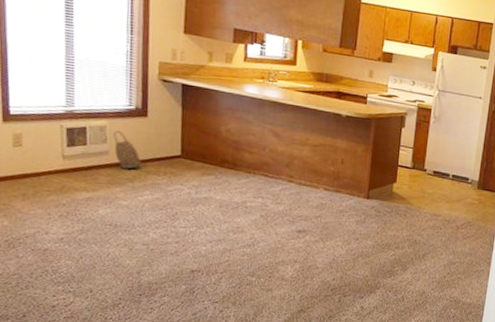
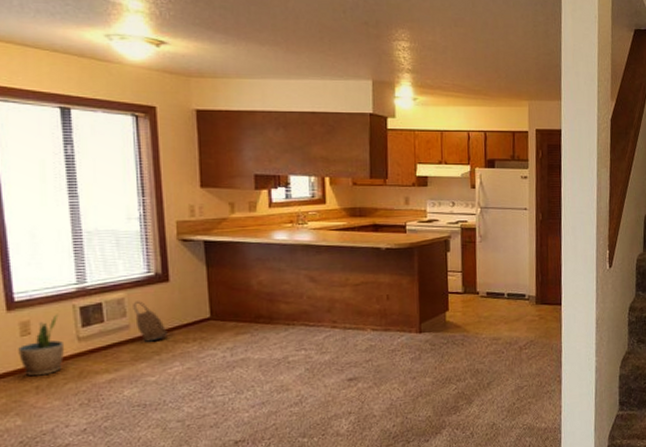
potted plant: none [10,131,50,185] -> present [18,314,64,377]

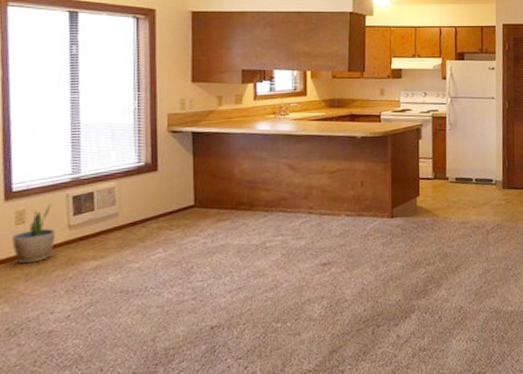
basket: present [133,301,167,342] -> none [122,189,153,229]

